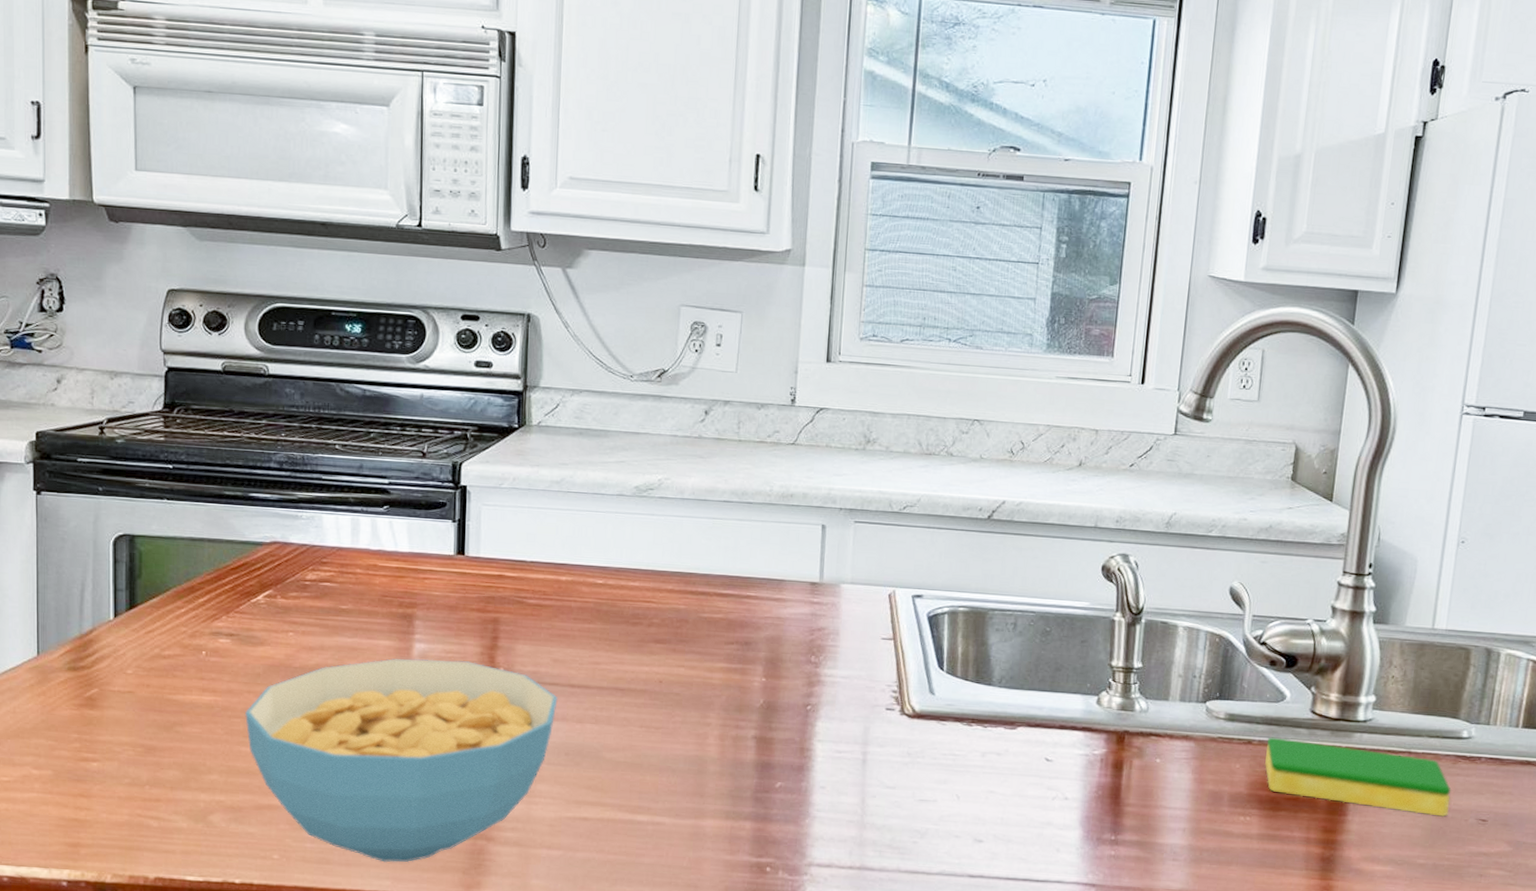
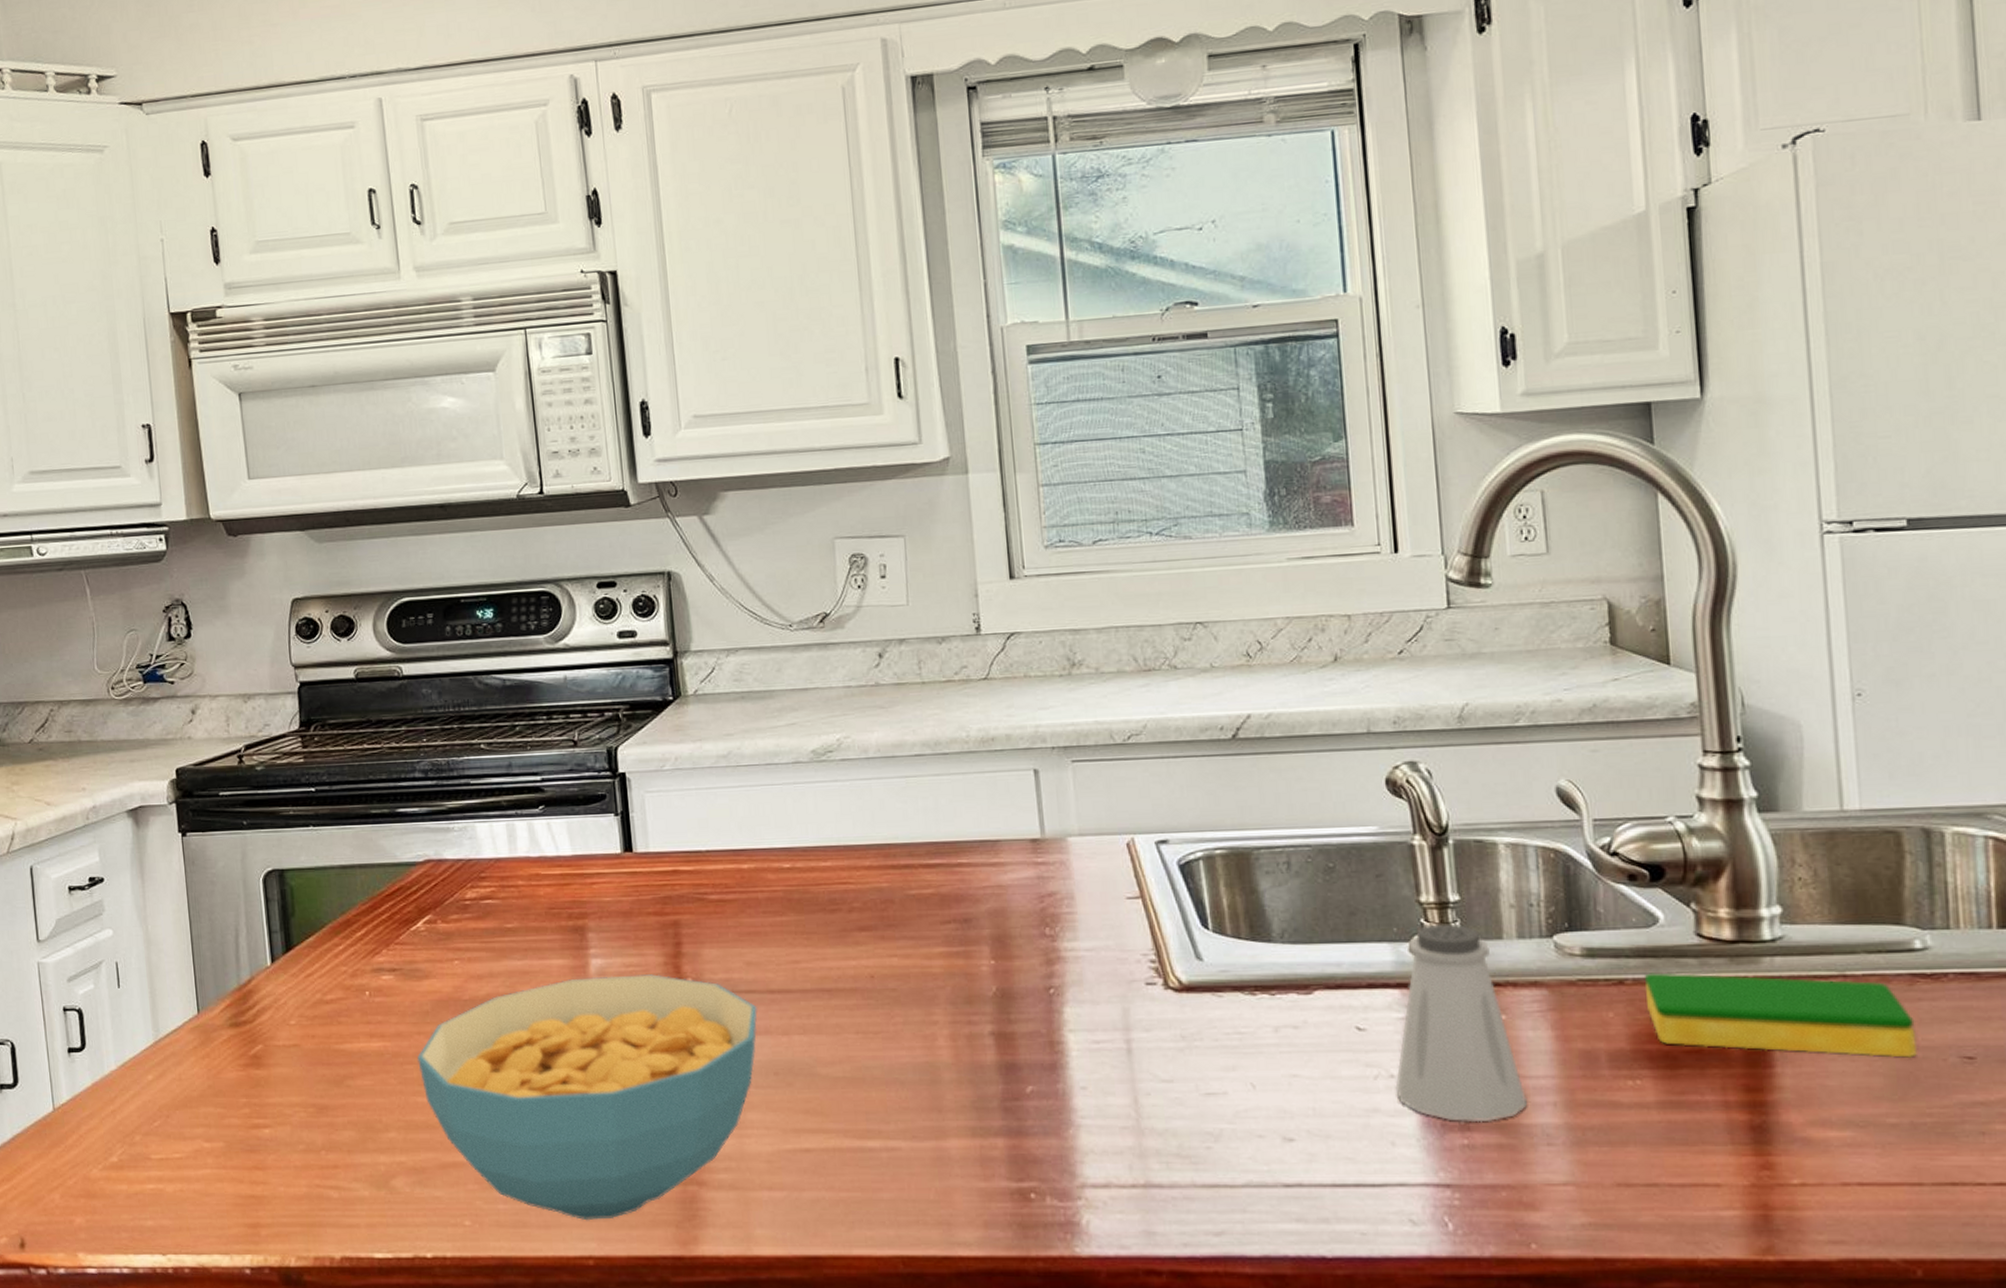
saltshaker: none [1067,683,1165,839] -> present [1395,923,1528,1123]

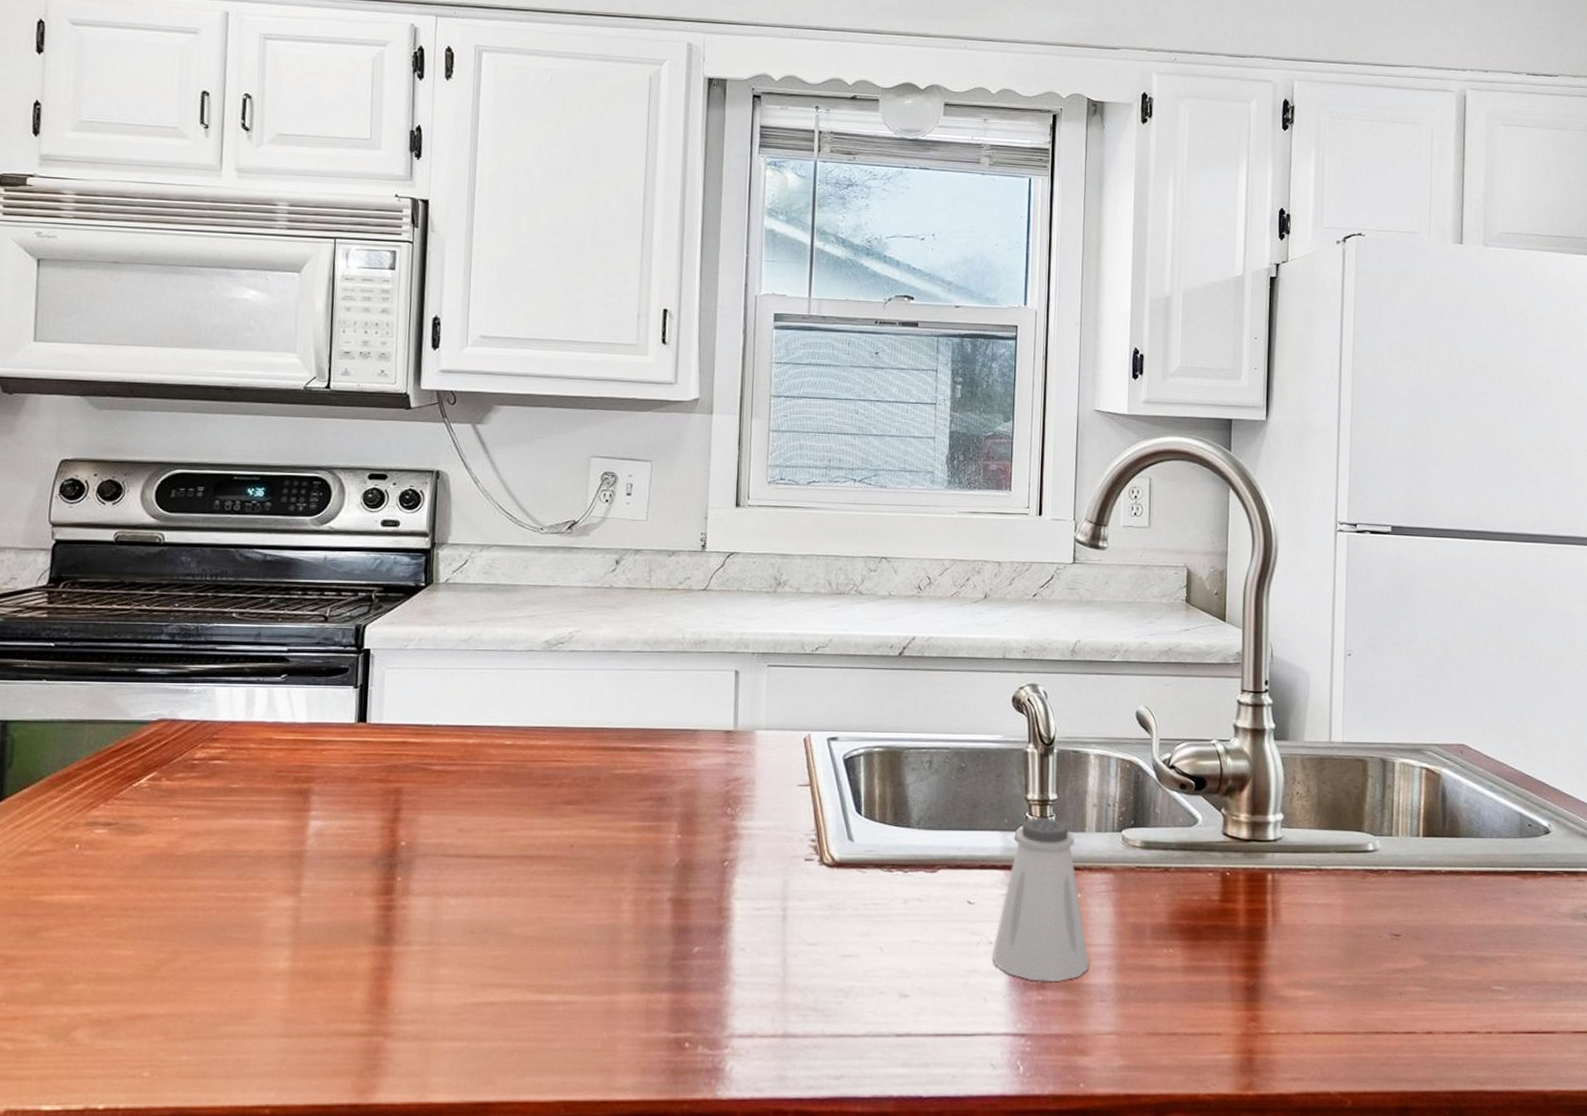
cereal bowl: present [416,974,758,1221] -> none [118,837,463,1071]
dish sponge: present [1645,972,1917,1058] -> none [1183,863,1363,934]

